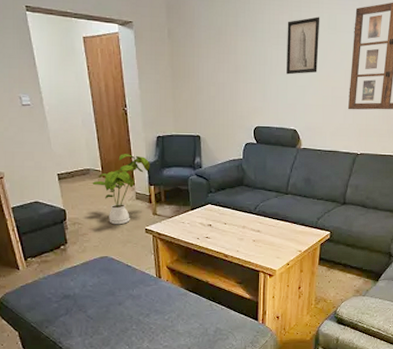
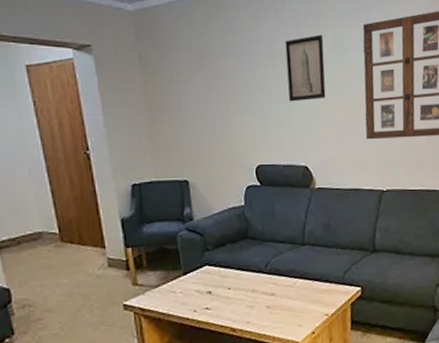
house plant: present [92,154,150,225] -> none [46,209,125,303]

